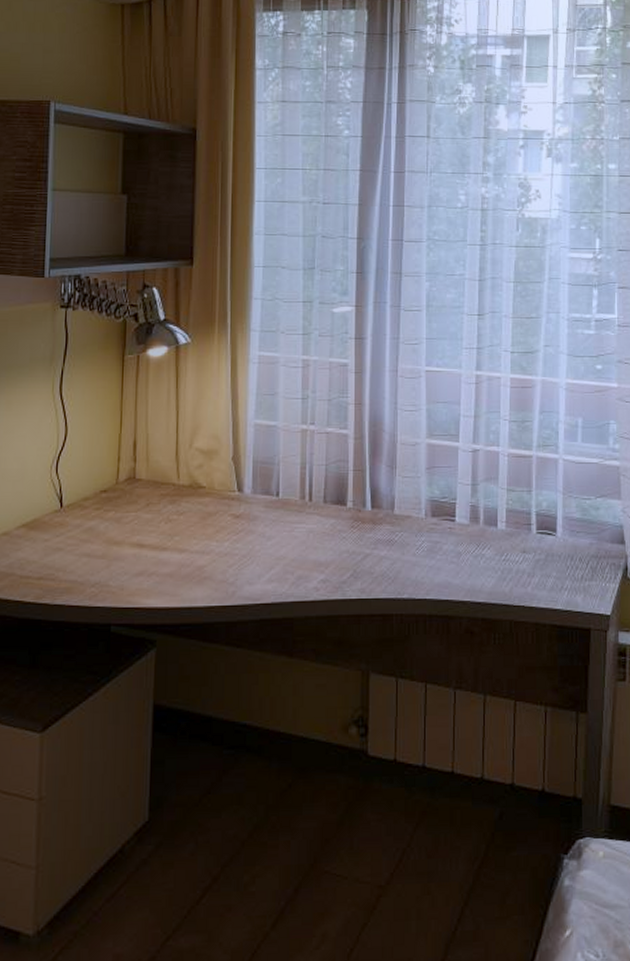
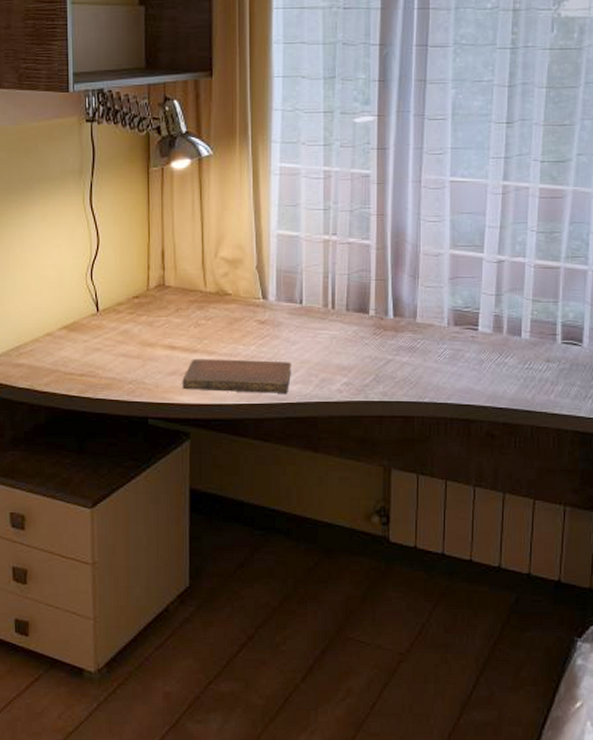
notebook: none [149,557,268,594] -> present [182,359,292,393]

